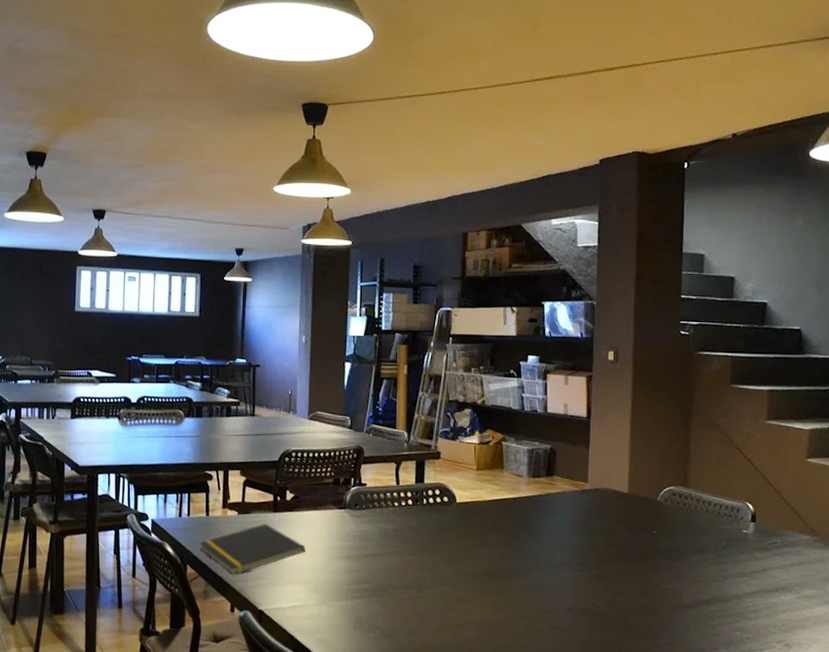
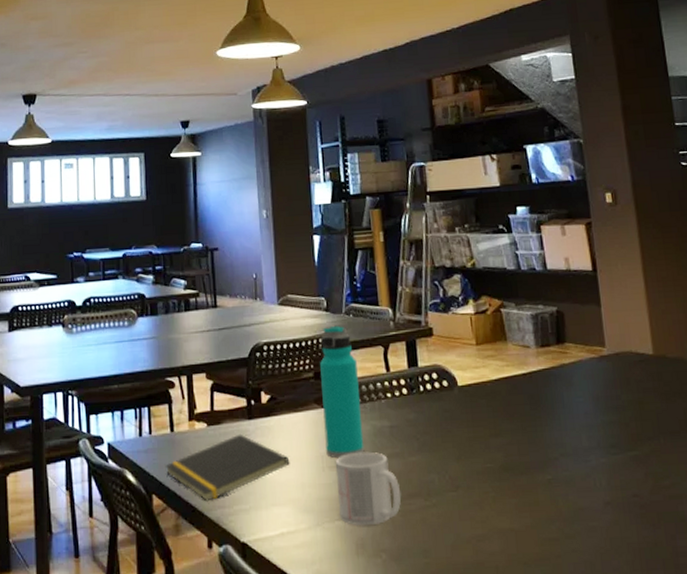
water bottle: none [337,441,372,552] -> present [320,325,365,459]
mug: none [344,548,397,607] -> present [336,451,402,526]

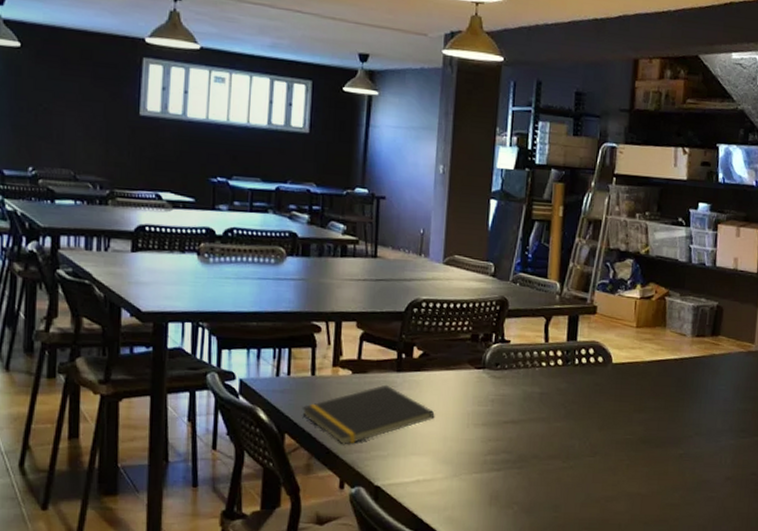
water bottle: present [320,325,365,459] -> none [473,291,517,418]
mug: present [336,451,402,526] -> none [478,413,542,480]

